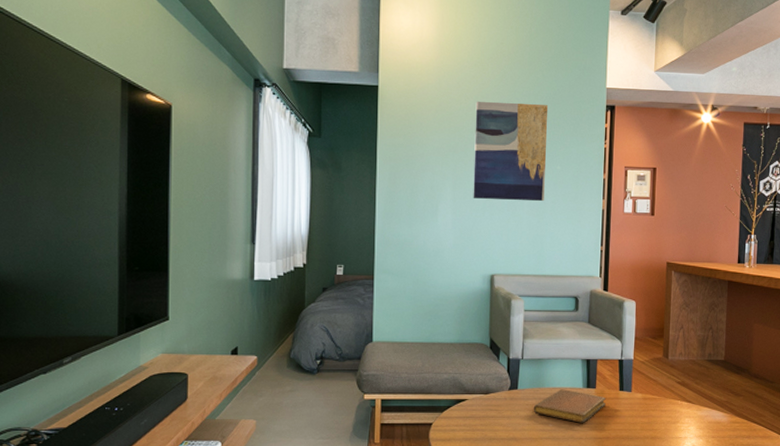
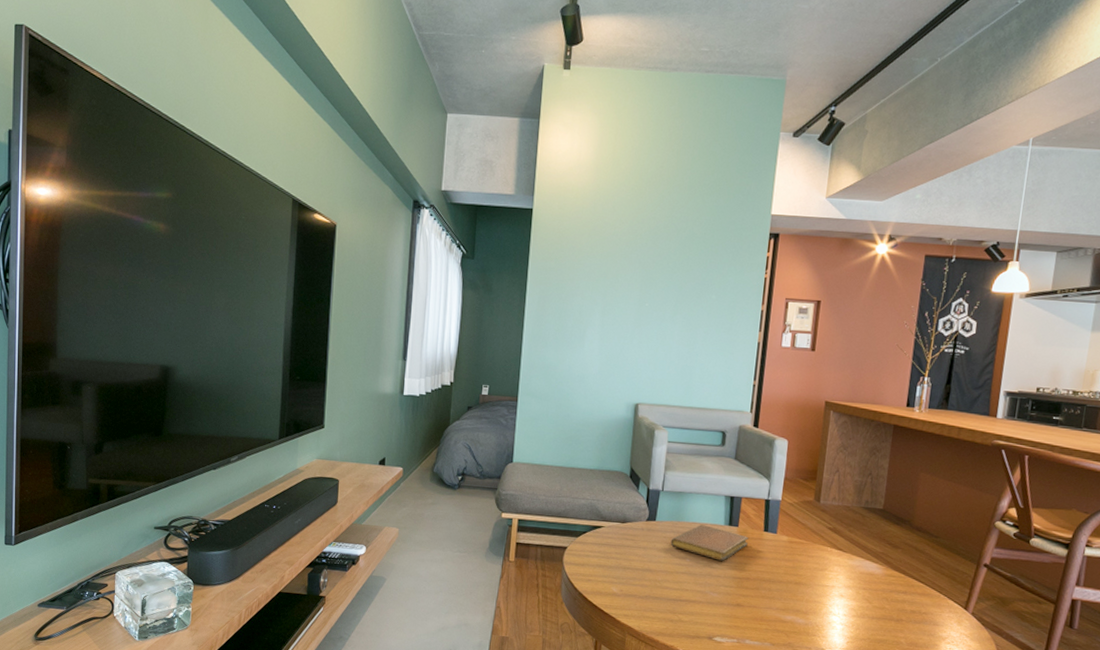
wall art: present [473,101,549,202] -> none [621,226,707,332]

